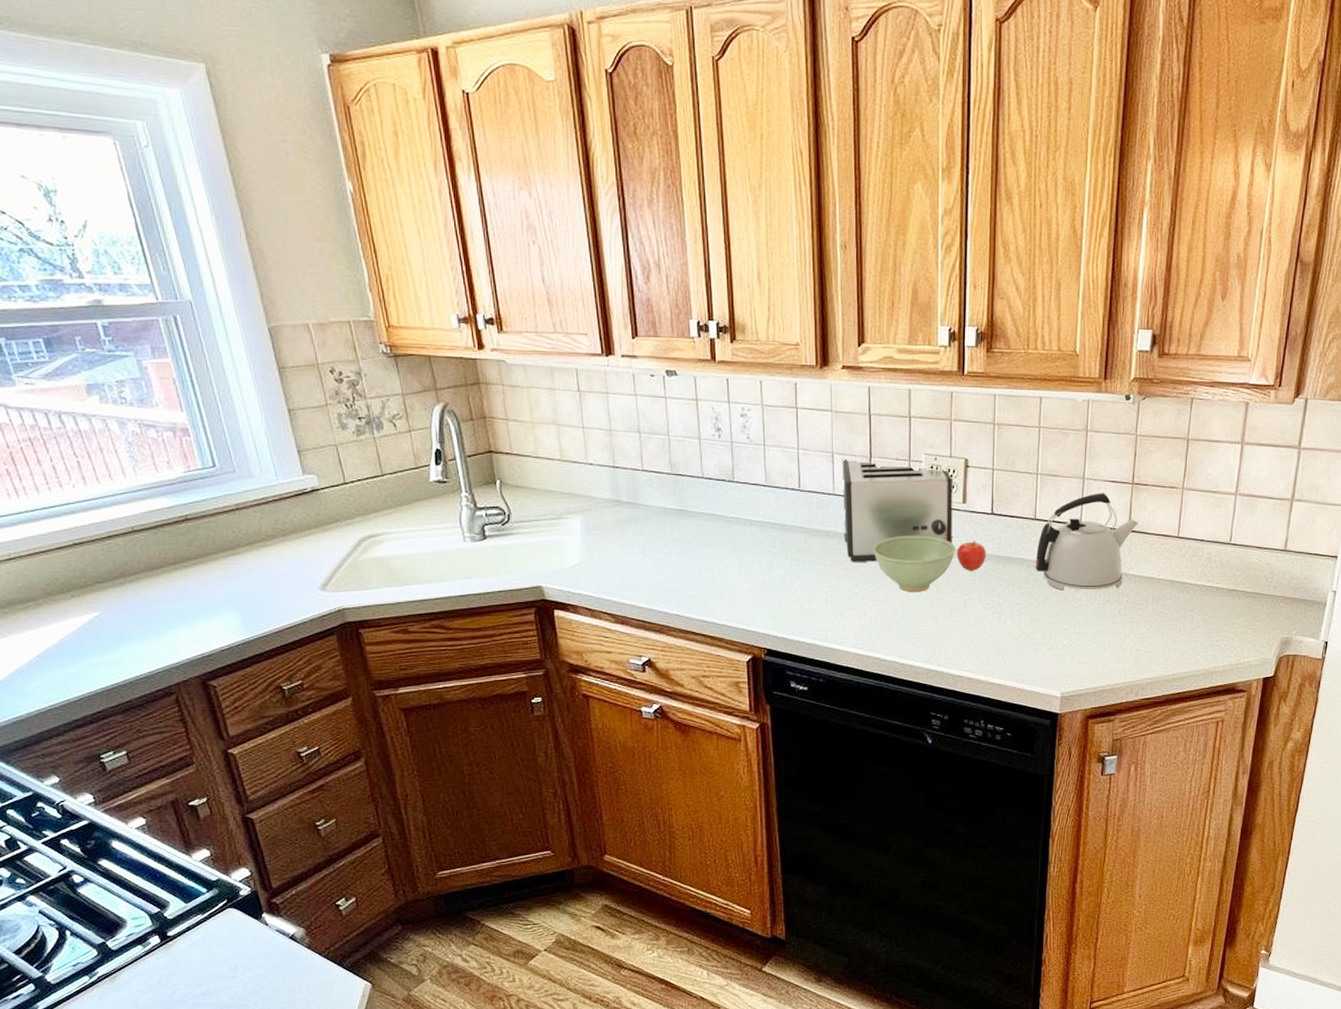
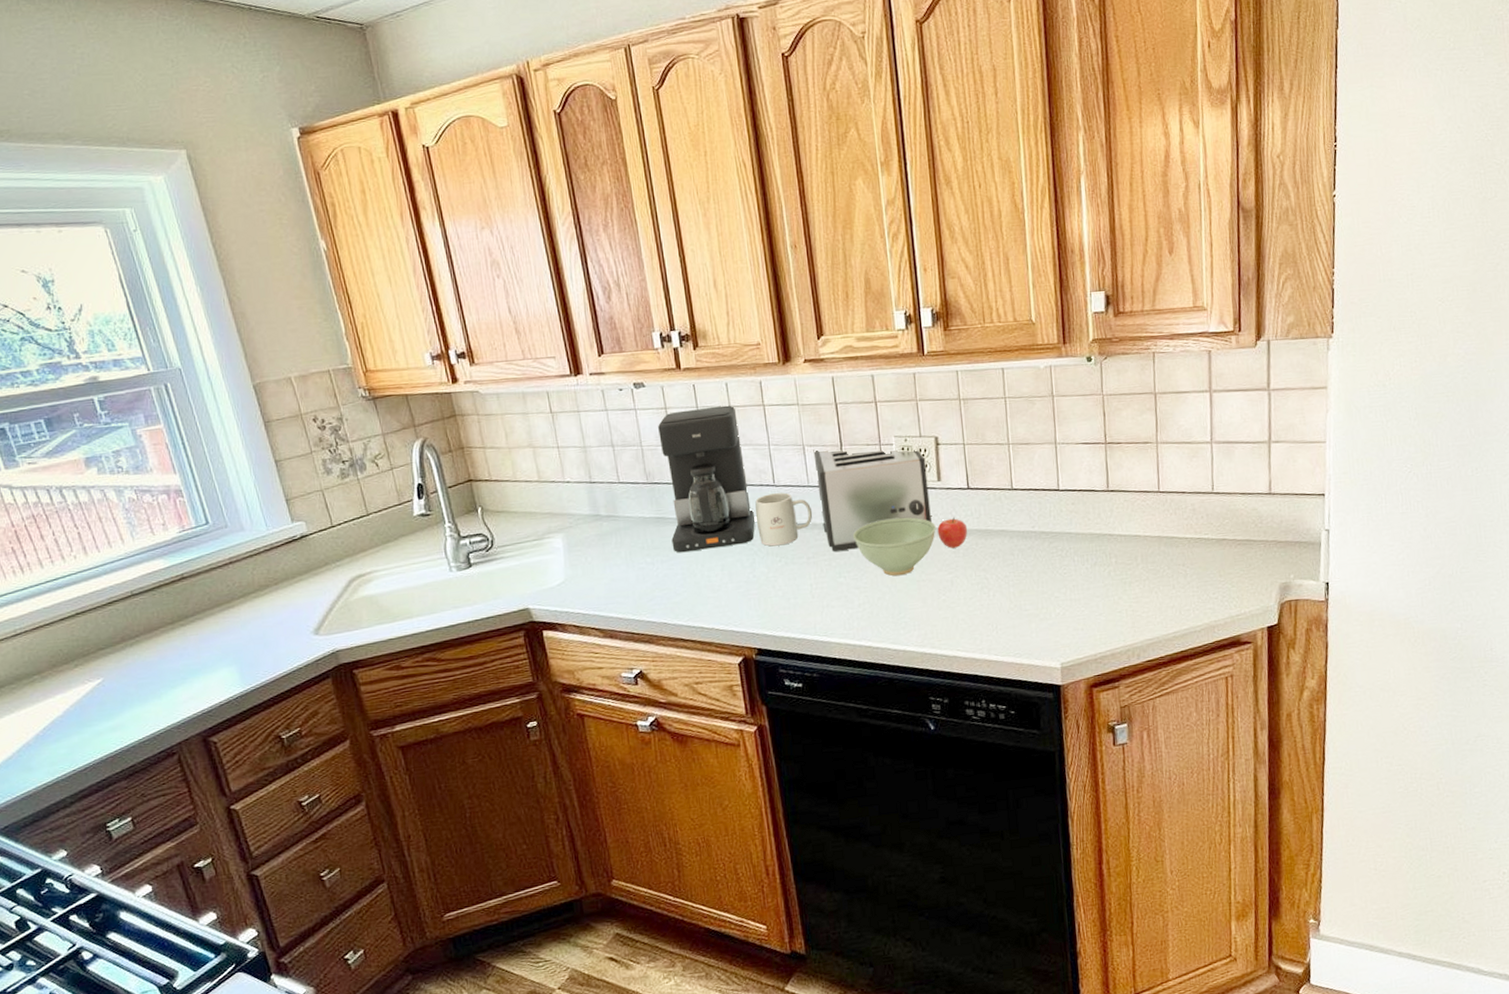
coffee maker: none [687,403,777,547] -> present [658,405,756,553]
mug: none [777,498,835,551] -> present [755,492,813,547]
kettle: present [1035,493,1140,590] -> none [1017,455,1118,558]

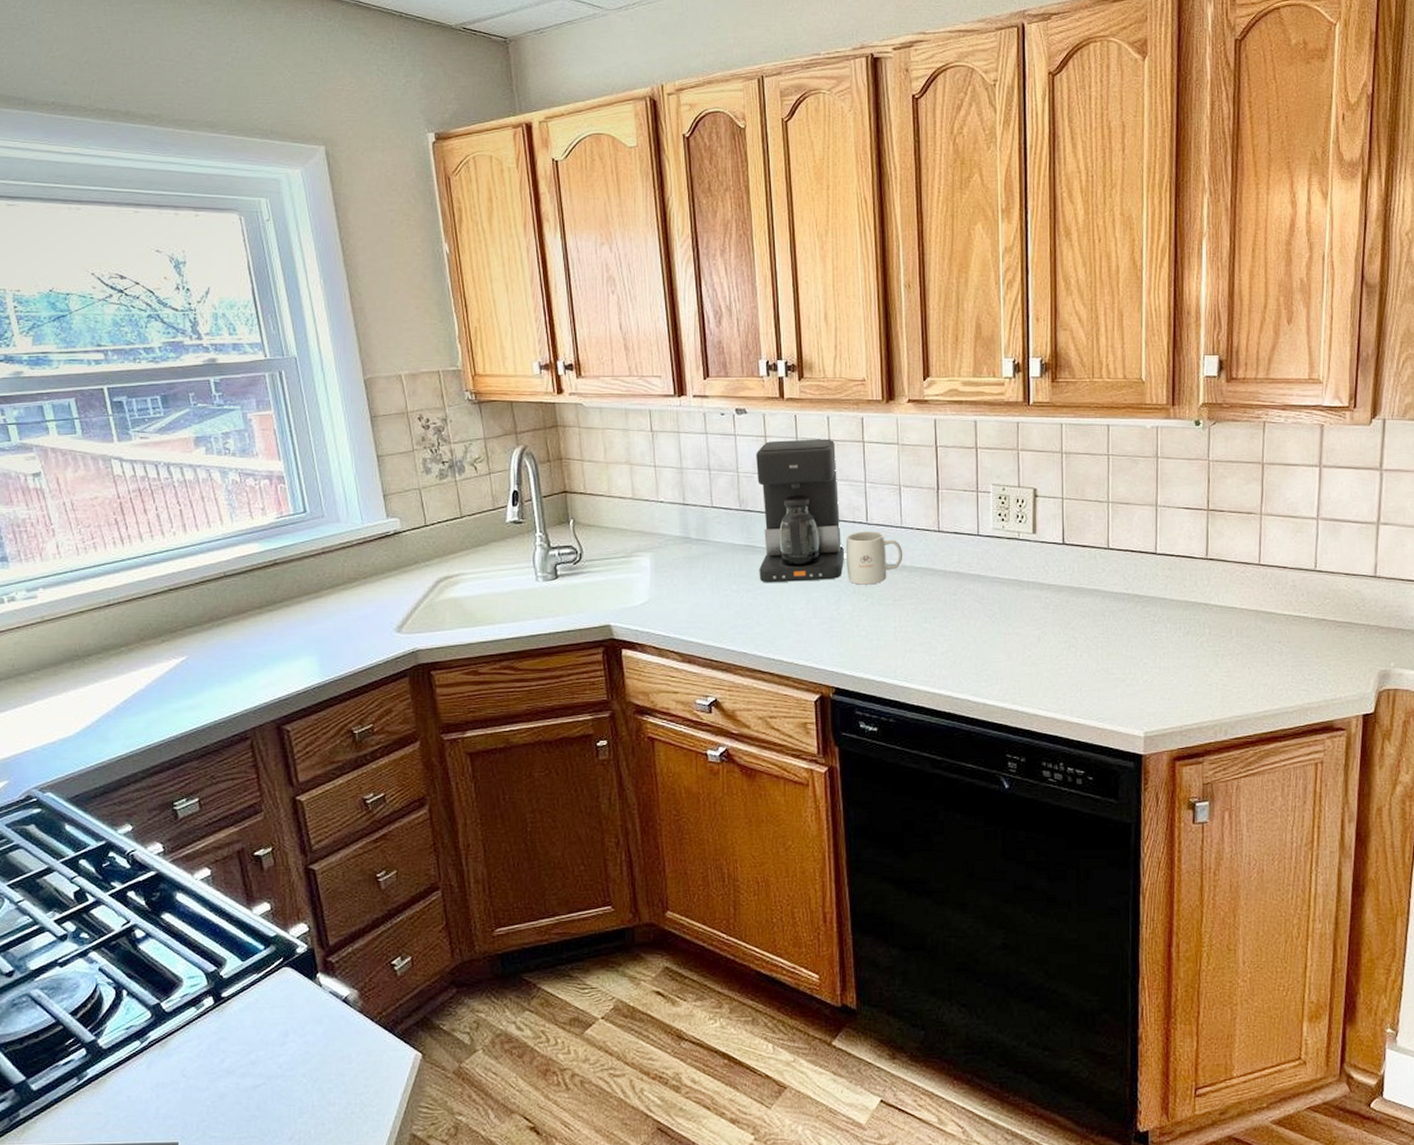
toaster: present [813,447,932,552] -> none [909,491,1023,596]
bowl: present [852,517,936,576] -> none [941,567,1027,627]
fruit: present [937,517,968,548] -> none [1028,572,1060,603]

